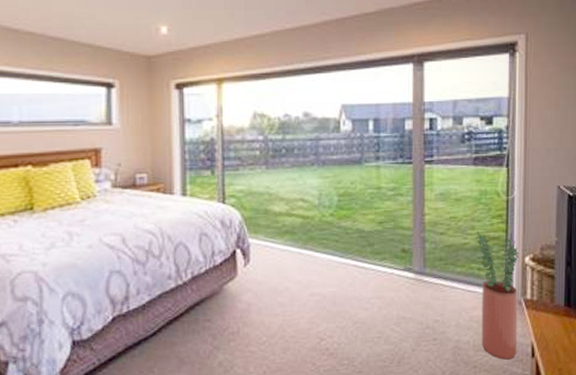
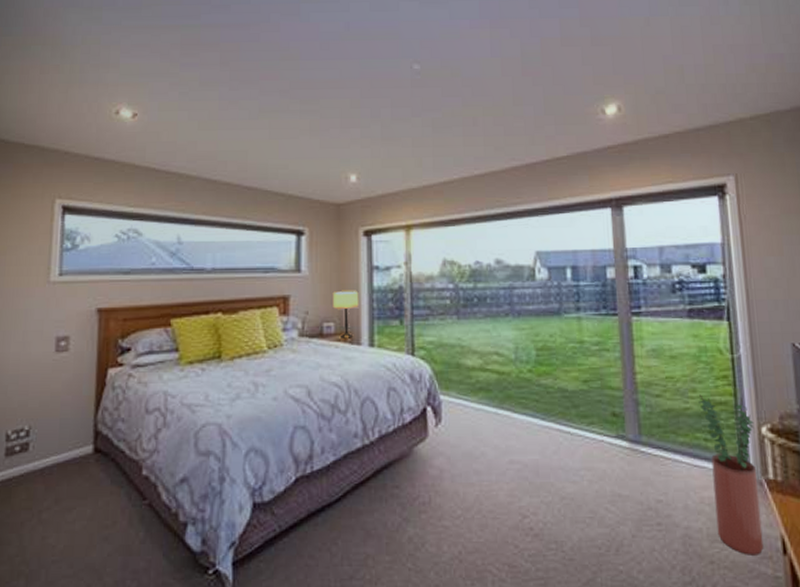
table lamp: none [146,143,171,189] -> present [334,291,359,339]

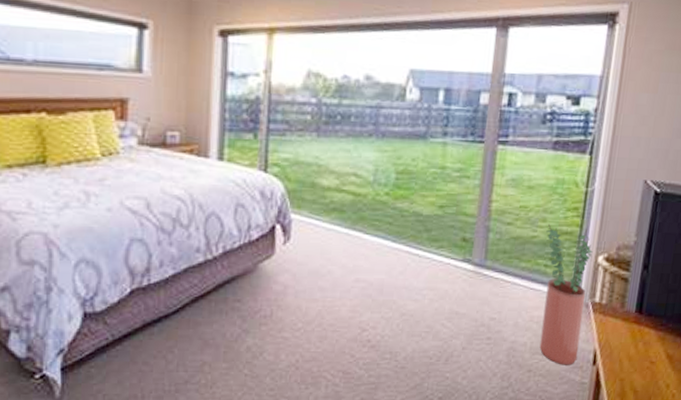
table lamp: present [334,291,359,339] -> none [180,97,209,150]

